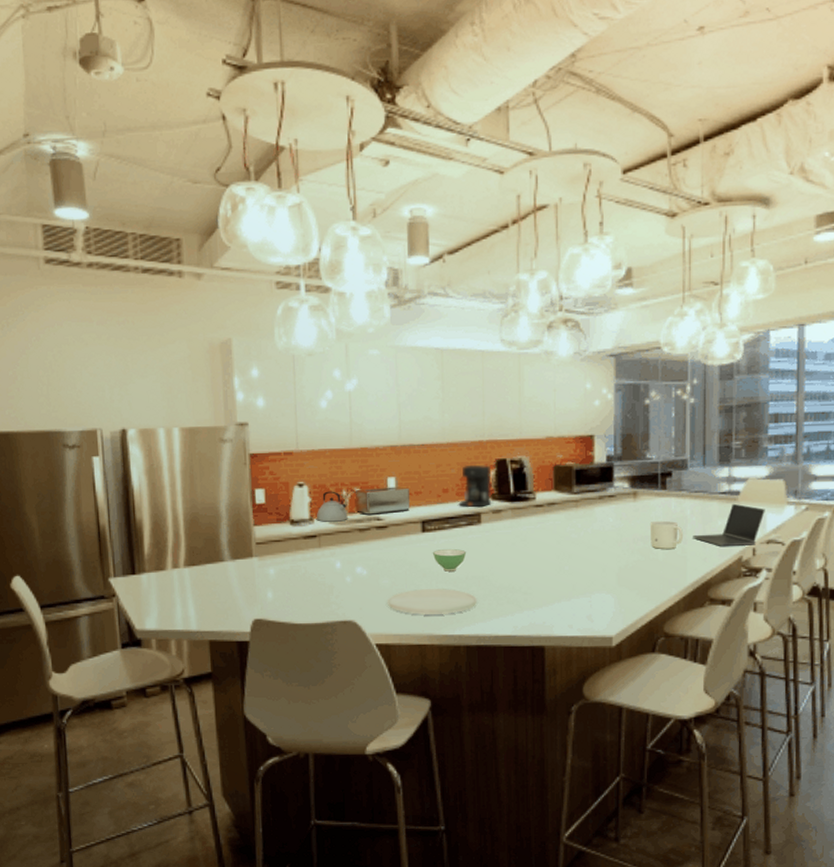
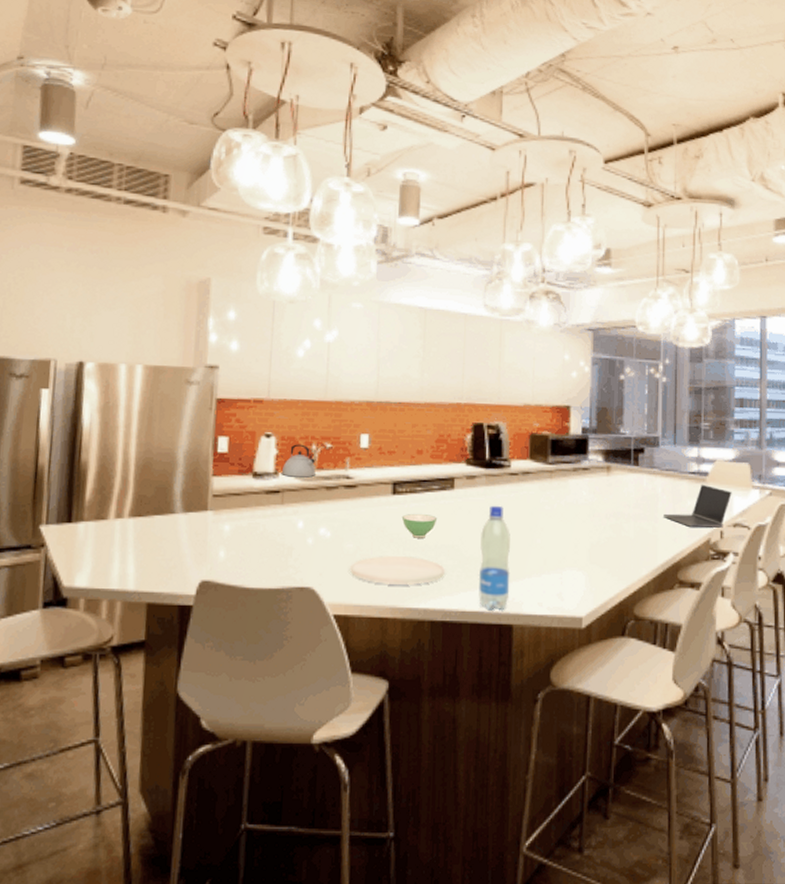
toaster: present [356,486,410,516] -> none [325,444,382,473]
coffee maker: present [459,465,492,508] -> none [433,427,468,472]
bottle: none [509,536,540,633] -> present [478,505,510,610]
mug: present [649,520,684,549] -> none [622,497,655,527]

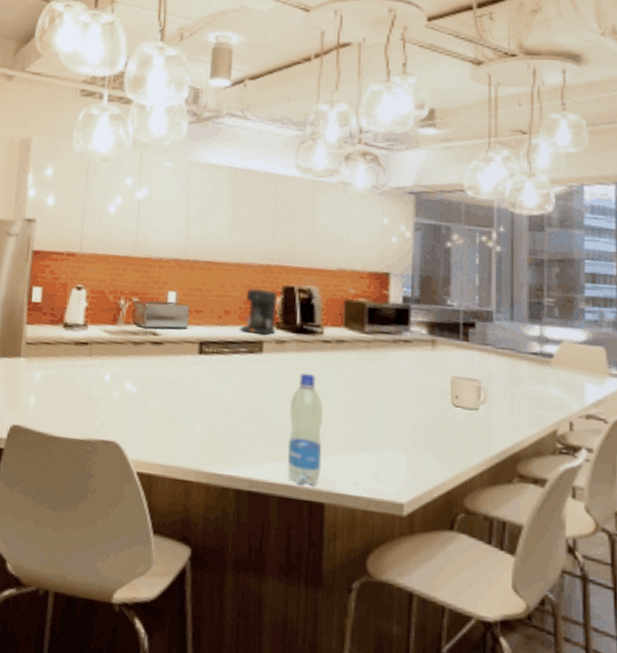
kettle: present [281,444,316,478] -> none [90,298,123,332]
toaster: none [325,444,382,473] -> present [132,300,190,330]
plate: present [349,556,446,585] -> none [153,416,253,450]
bowl: present [401,513,438,538] -> none [207,375,245,402]
coffee maker: none [433,427,468,472] -> present [241,289,277,336]
mug: none [622,497,655,527] -> present [449,375,489,410]
laptop computer: present [663,484,732,528] -> none [499,367,583,419]

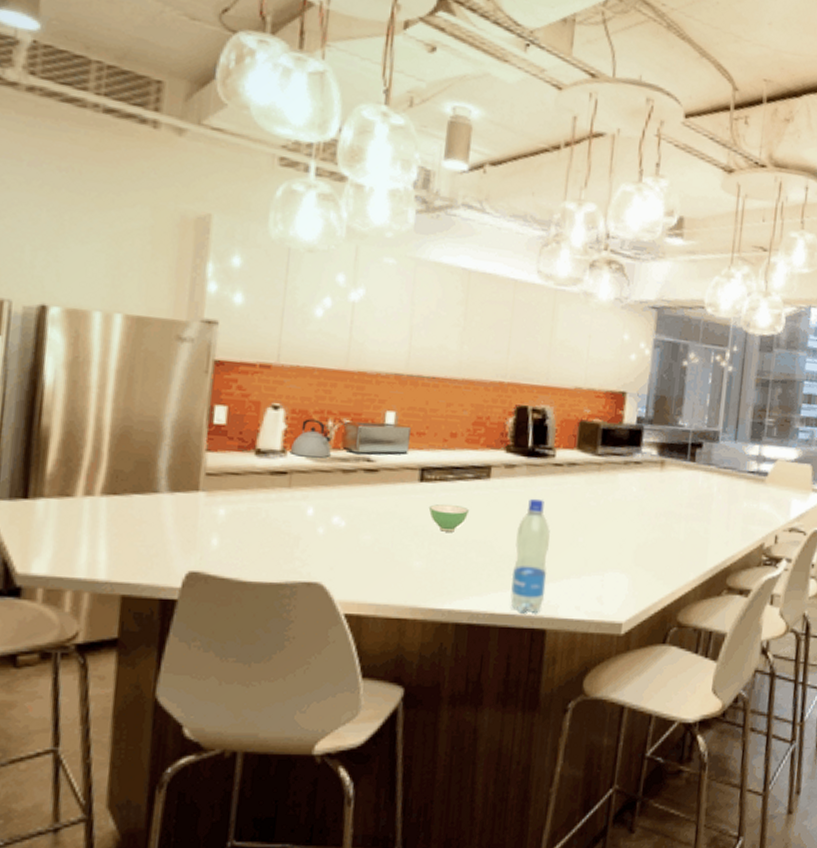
kettle: none [90,298,123,332] -> present [289,418,331,458]
bowl: none [207,375,245,402] -> present [428,504,470,532]
coffee maker: present [241,289,277,336] -> none [468,408,509,460]
mug: present [449,375,489,410] -> none [673,495,708,528]

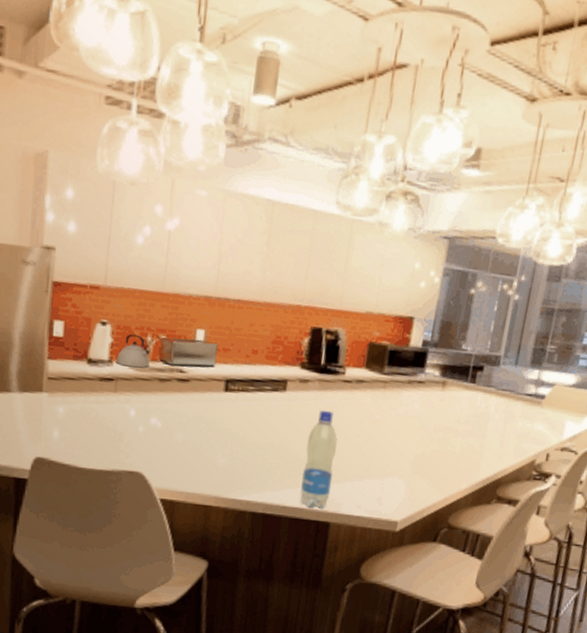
bowl: present [428,504,470,532] -> none [231,411,267,436]

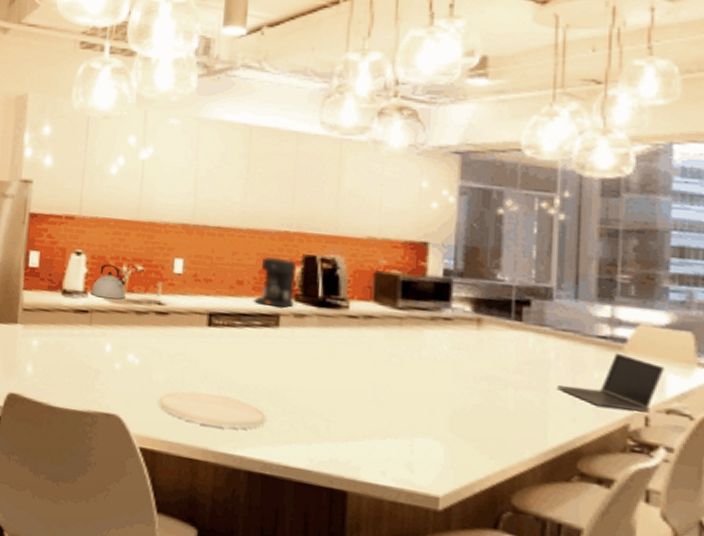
toaster: present [159,337,218,368] -> none [135,267,198,300]
plate: none [177,449,271,478] -> present [158,391,267,429]
coffee maker: none [267,329,305,375] -> present [255,257,297,309]
bottle: present [300,410,337,508] -> none [305,350,347,472]
laptop computer: none [492,406,566,451] -> present [557,352,664,413]

